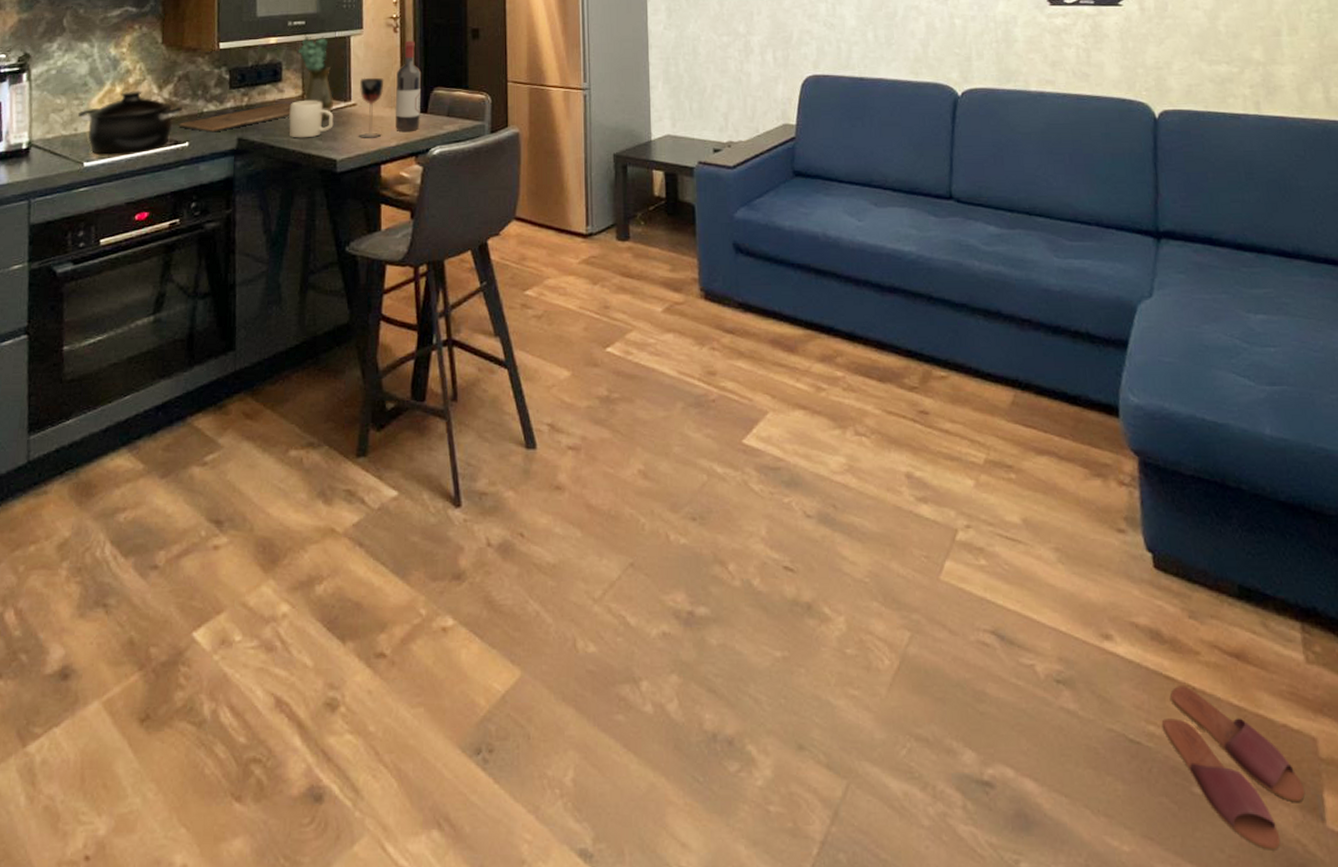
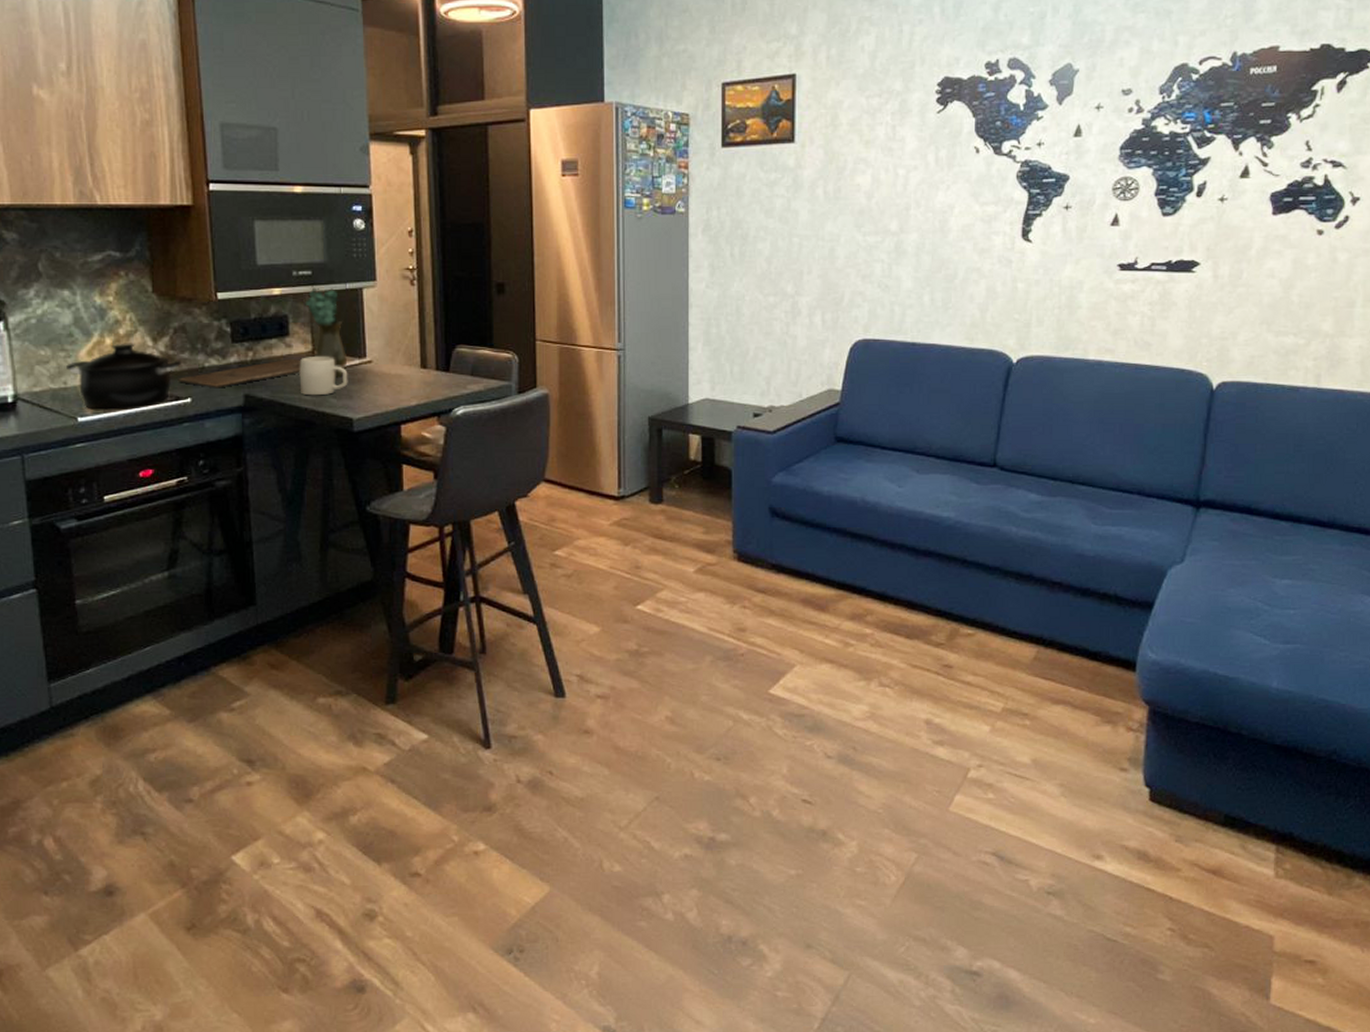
wineglass: present [359,77,384,138] -> none [375,333,402,397]
wine bottle: present [396,41,422,133] -> none [415,295,443,392]
slippers: present [1161,686,1305,850] -> none [1137,896,1255,1021]

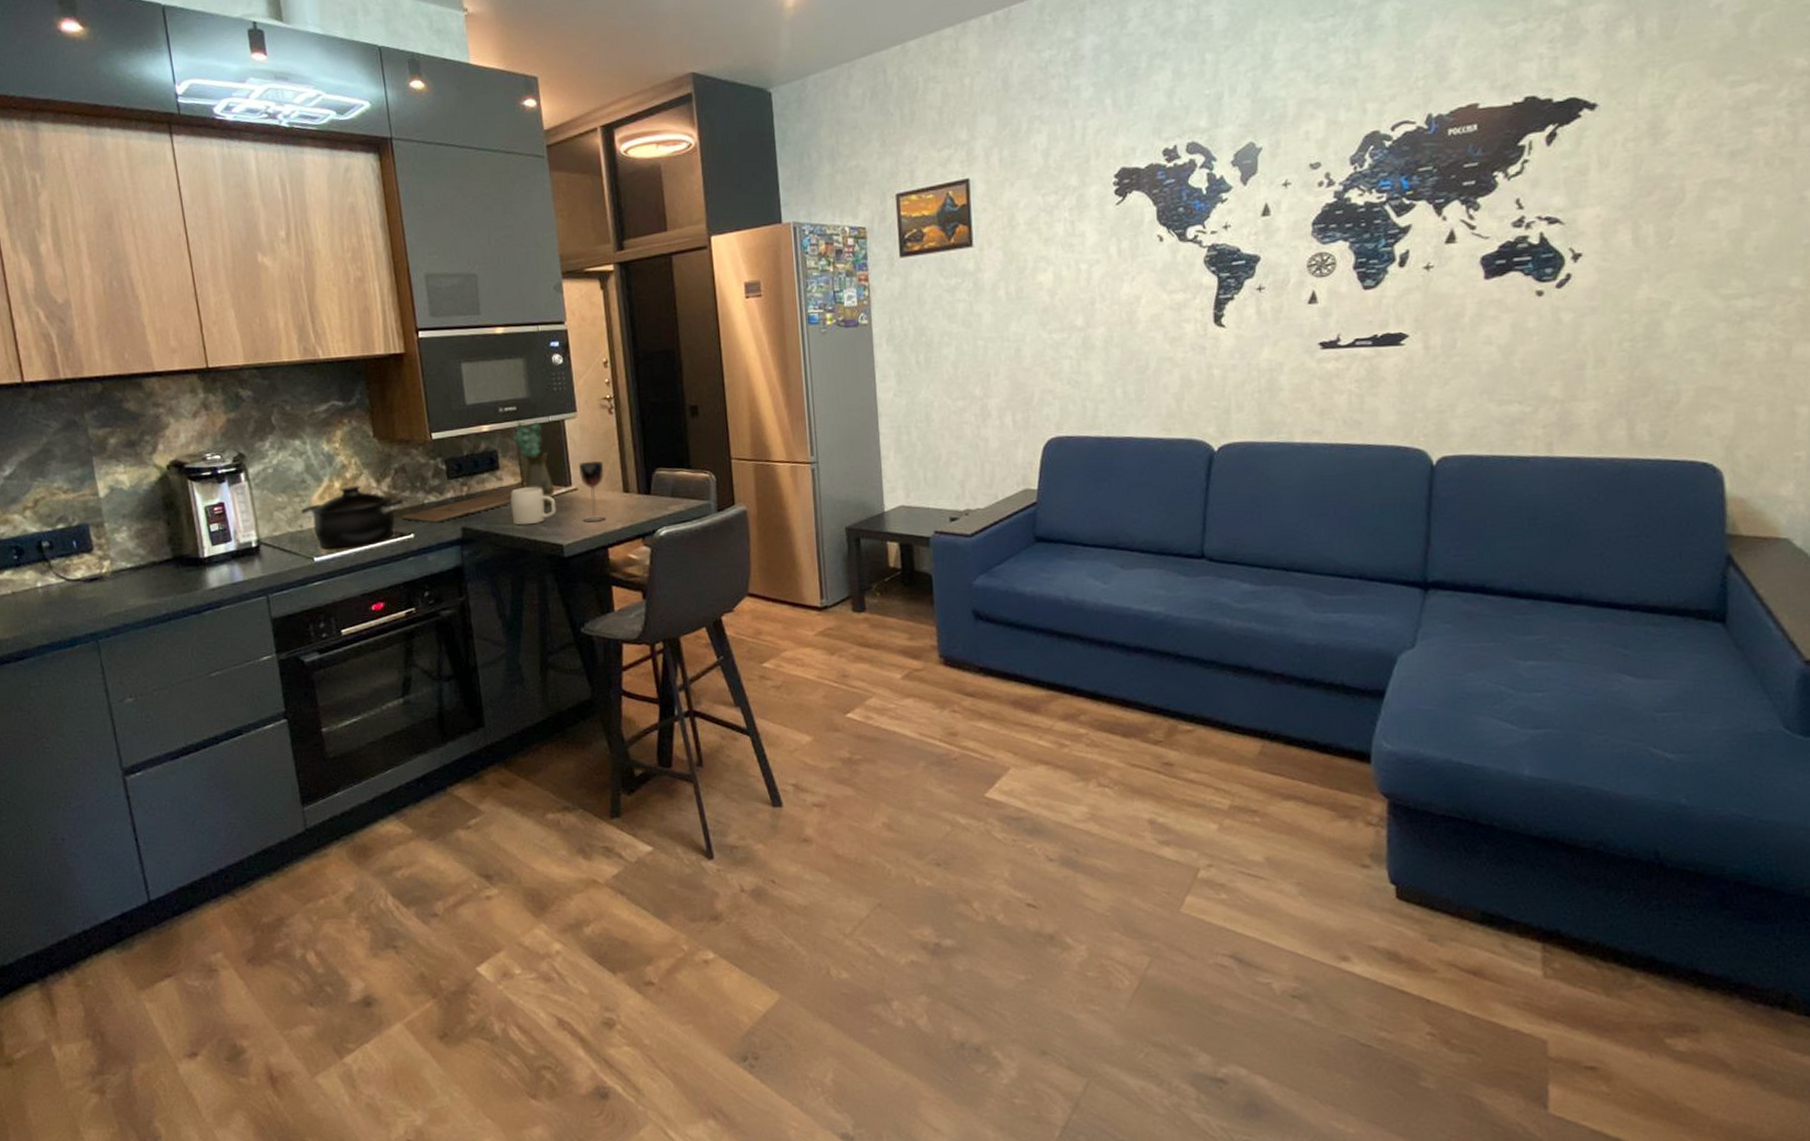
wineglass: none [375,333,402,397] -> present [579,461,605,523]

